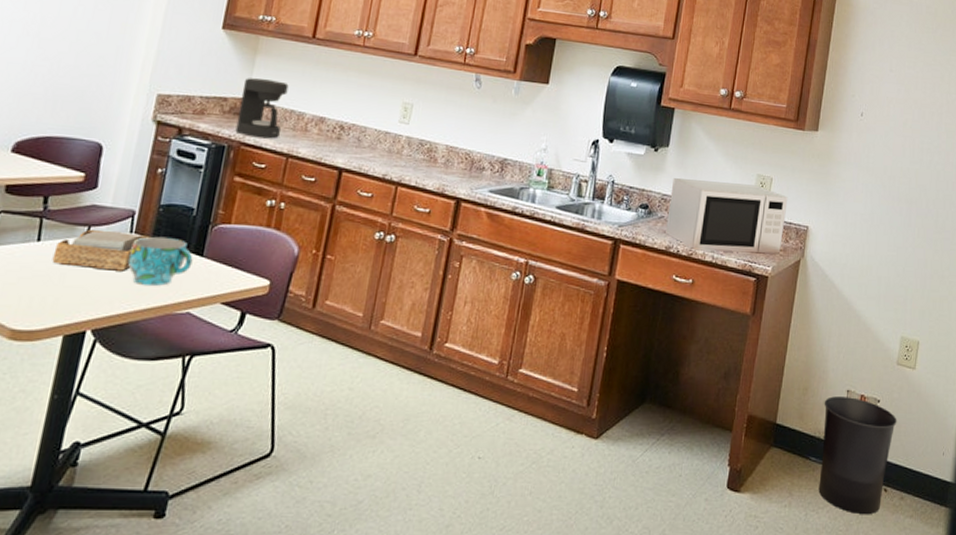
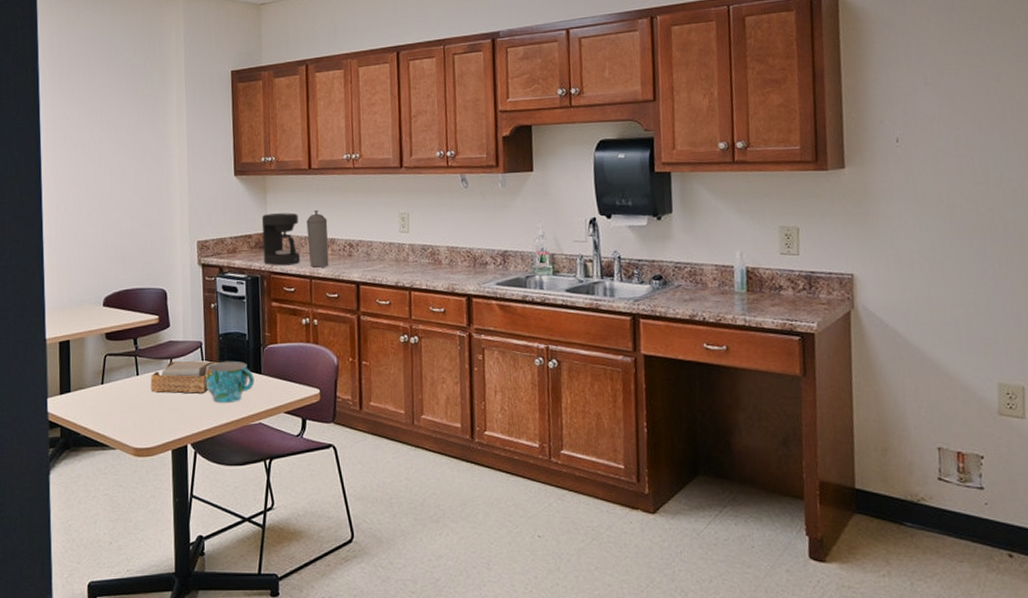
canister: none [290,82,322,148] -> present [306,209,329,269]
microwave: present [666,178,788,254] -> none [683,238,824,316]
waste bin: present [818,396,897,514] -> none [910,455,1012,582]

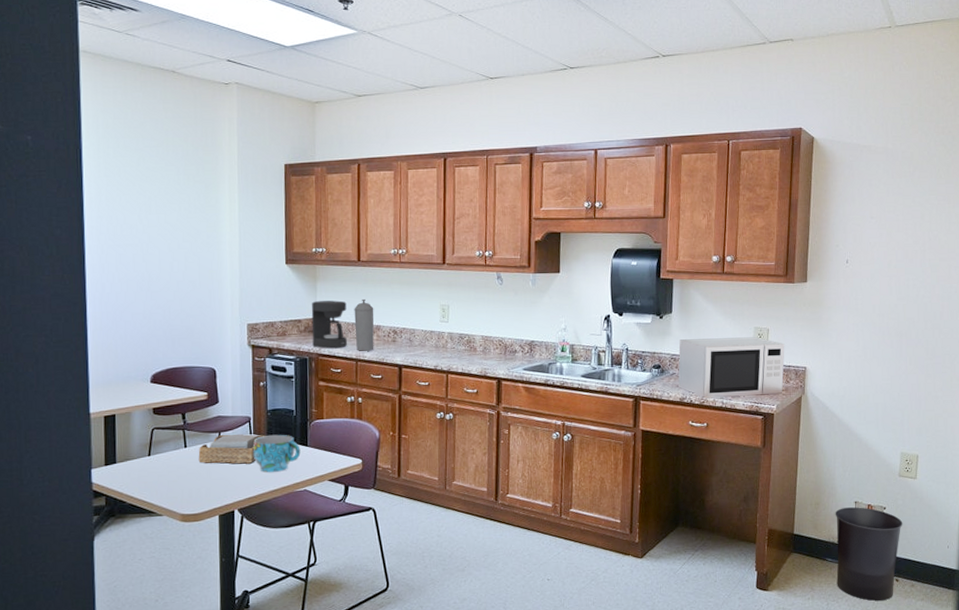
microwave: none [683,238,824,316] -> present [678,337,785,399]
waste bin: none [910,455,1012,582] -> present [835,507,903,601]

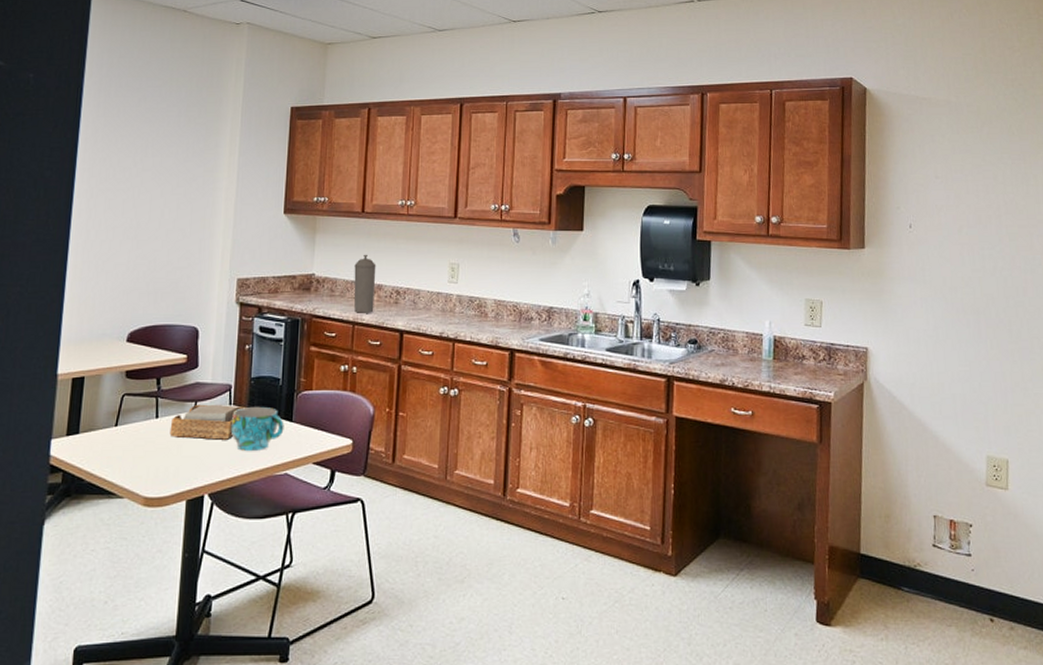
coffee maker: present [311,300,347,349] -> none [306,255,347,309]
microwave: present [678,337,785,399] -> none [717,310,842,381]
waste bin: present [835,507,903,601] -> none [909,523,995,646]

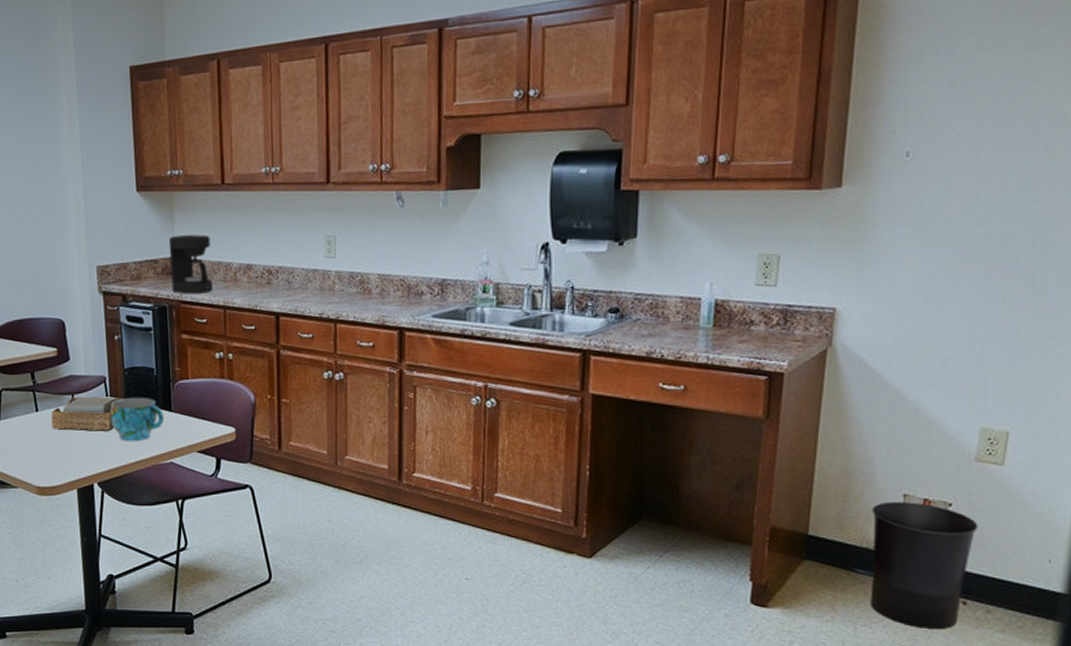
coffee maker: none [306,255,347,309] -> present [168,234,213,295]
canister: present [354,254,376,314] -> none [219,231,245,298]
waste bin: none [909,523,995,646] -> present [870,502,978,628]

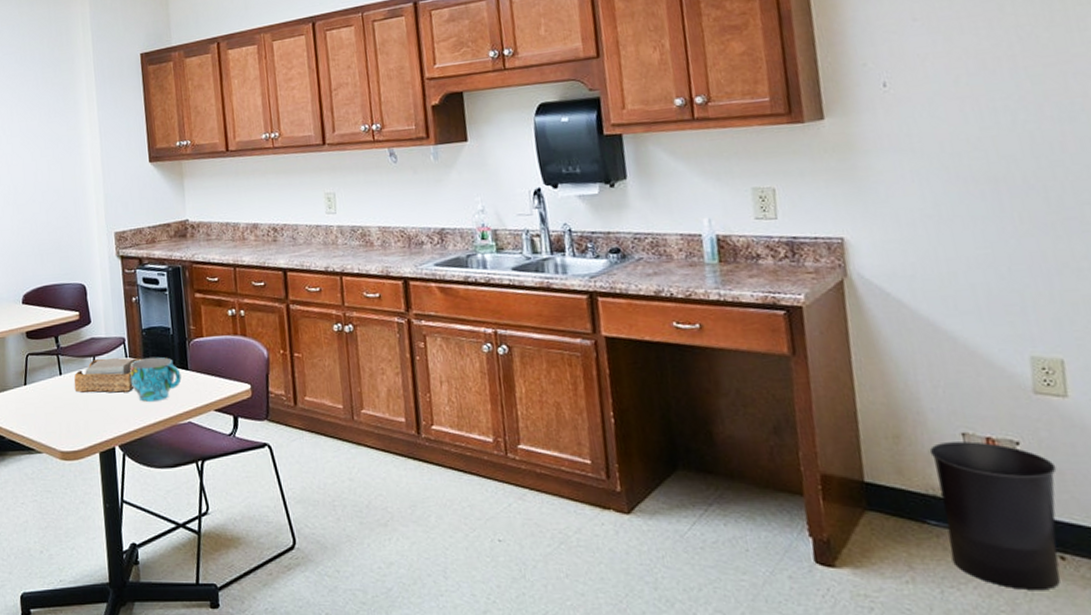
coffee maker: present [168,234,213,295] -> none [180,198,222,255]

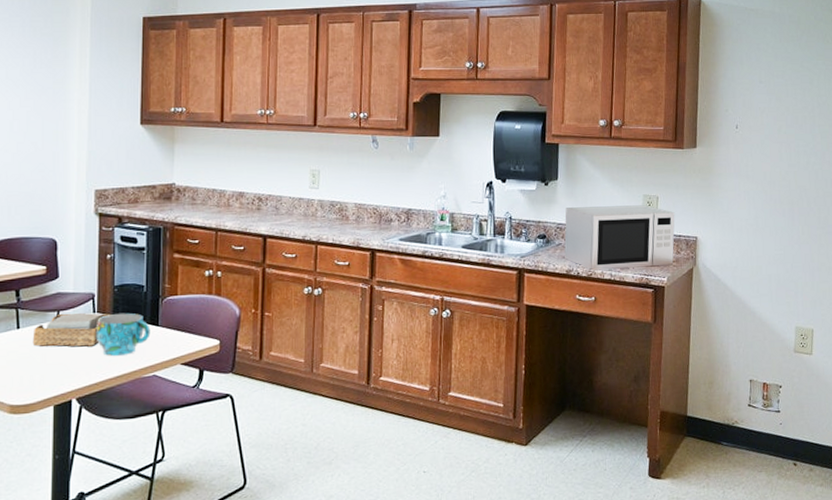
microwave: none [642,201,812,290] -> present [564,205,675,271]
waste bin: present [929,441,1060,590] -> none [729,385,800,488]

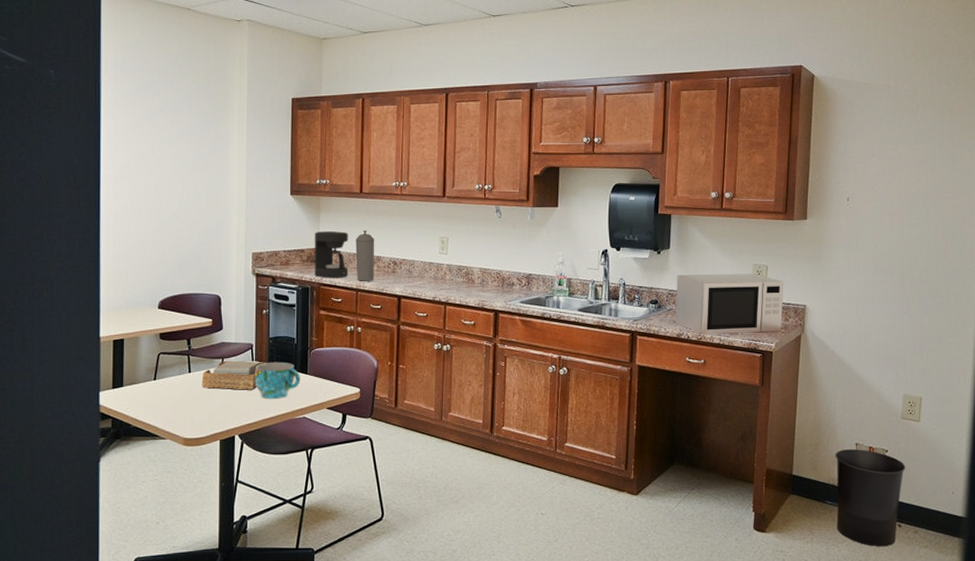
coffee maker: none [167,164,207,218] -> present [314,231,348,279]
canister: none [215,162,238,221] -> present [355,230,375,282]
waste bin: none [729,385,800,488] -> present [835,449,906,546]

